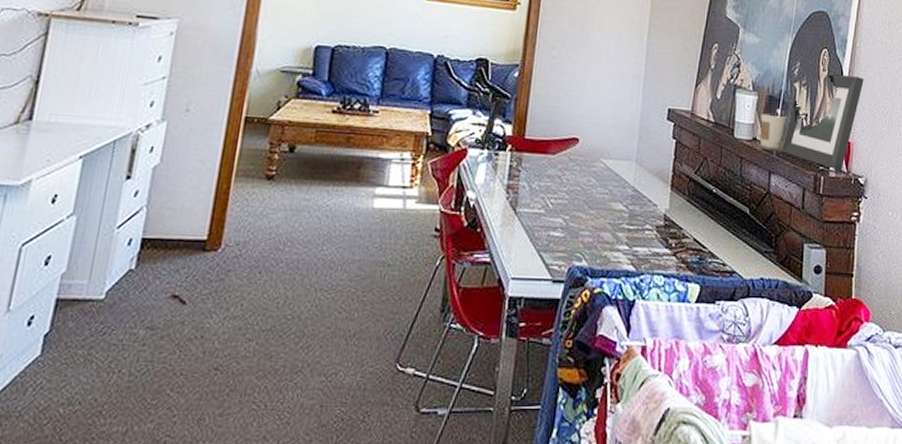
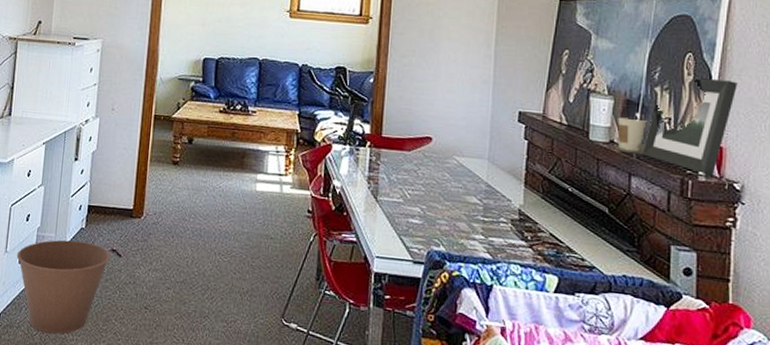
basket: none [24,287,171,419] -> present [16,239,111,334]

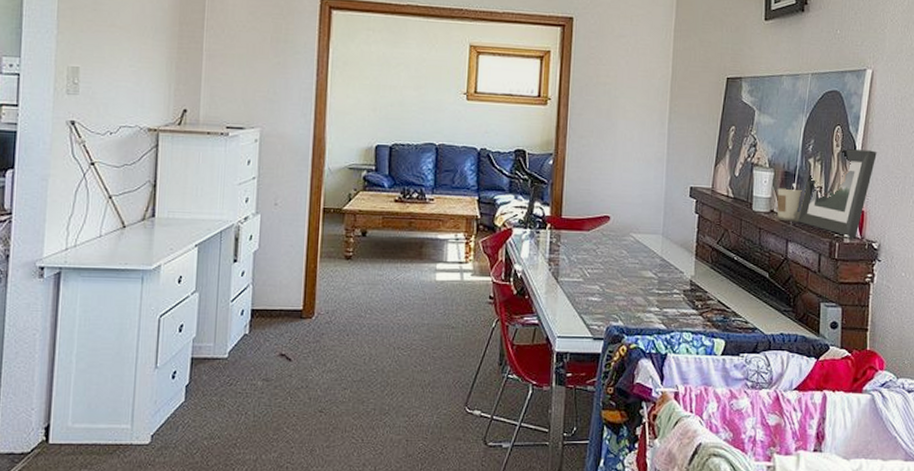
basket: present [16,239,111,334] -> none [169,349,279,449]

